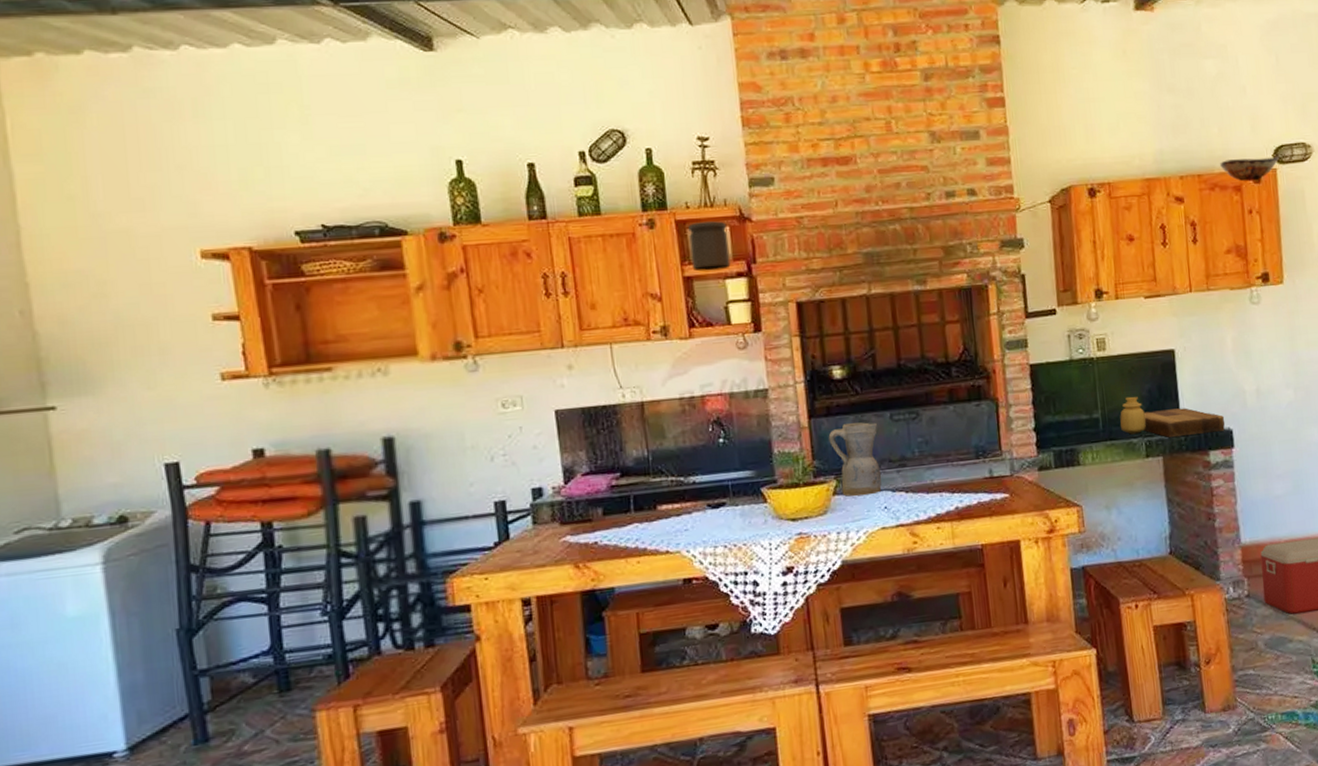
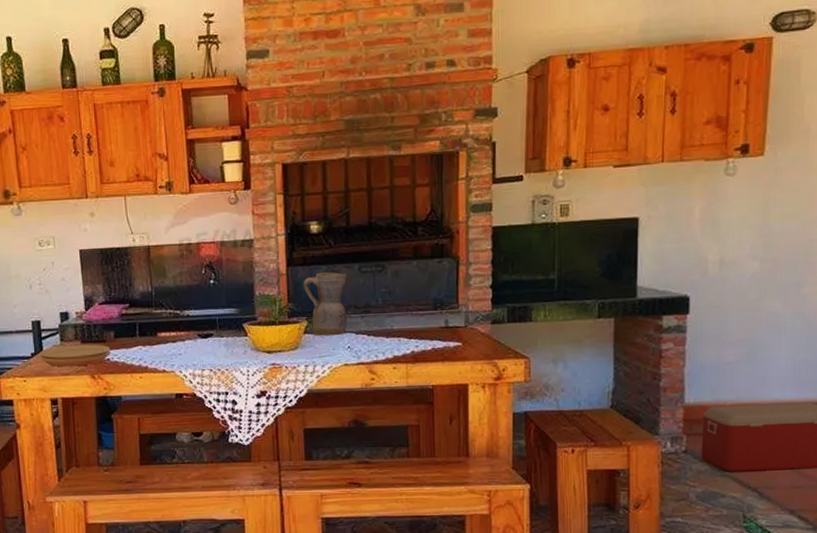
plate: none [505,525,600,557] -> present [39,344,111,367]
jar: present [688,221,731,272] -> none [193,90,227,135]
jar: present [1120,396,1146,435] -> none [576,260,601,296]
cutting board: present [1143,408,1225,438] -> none [598,273,683,302]
decorative bowl: present [1220,157,1280,182] -> none [710,25,778,51]

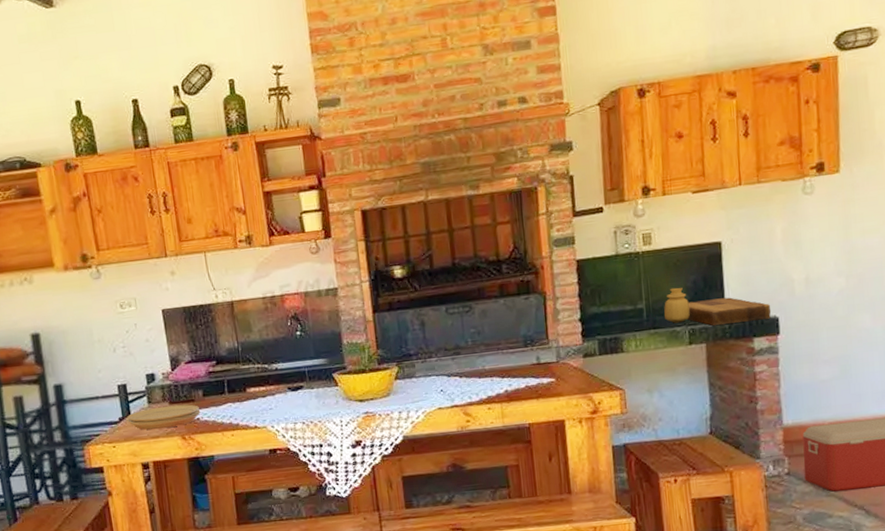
ceramic pitcher: present [303,272,348,337] -> none [390,315,439,382]
jar: none [576,260,601,296] -> present [664,287,690,324]
cutting board: none [598,273,683,302] -> present [687,297,772,327]

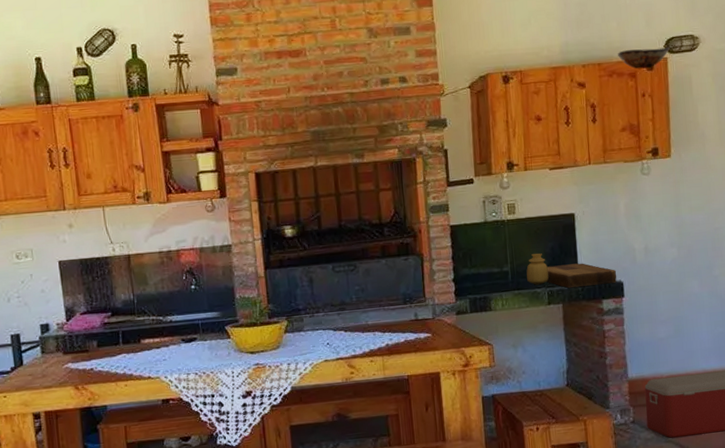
plate: present [127,404,201,430] -> none [19,355,95,380]
decorative bowl: none [776,43,842,72] -> present [618,47,670,69]

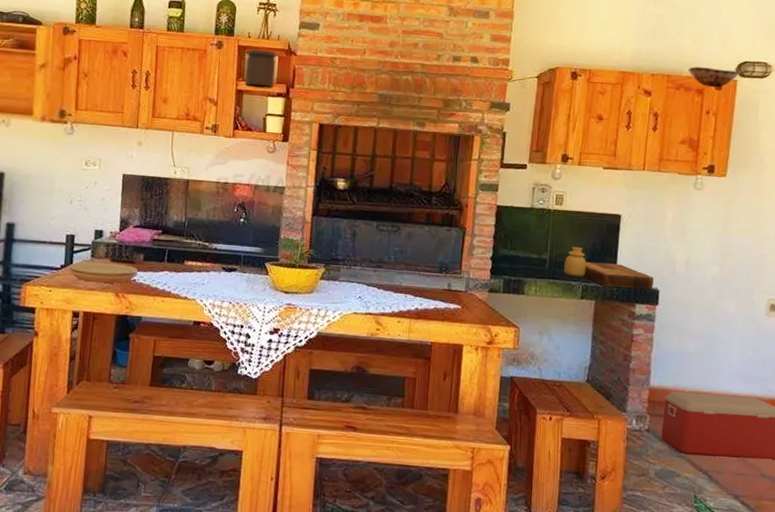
plate: none [19,355,95,380] -> present [68,262,138,284]
jar: none [166,105,201,147] -> present [244,49,277,89]

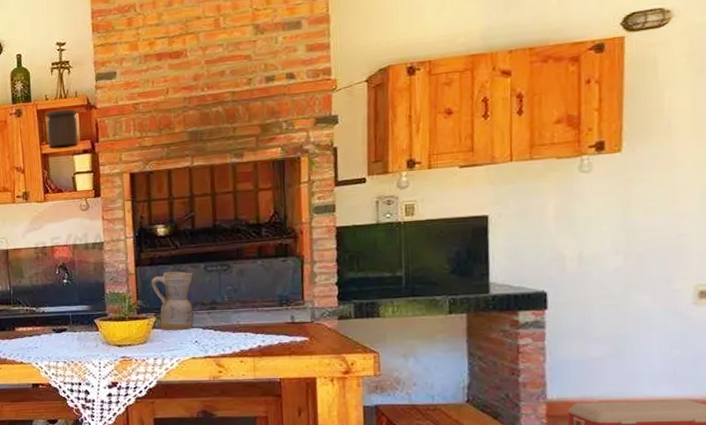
ceramic pitcher: none [324,225,366,285] -> present [151,271,195,331]
jar: present [564,246,586,278] -> none [424,257,451,292]
cutting board: present [583,261,654,290] -> none [448,270,539,297]
decorative bowl: present [688,66,742,88] -> none [556,24,629,52]

